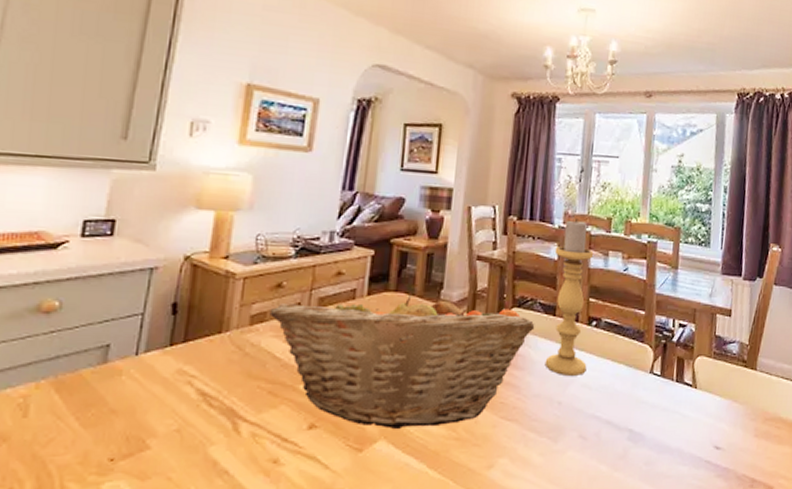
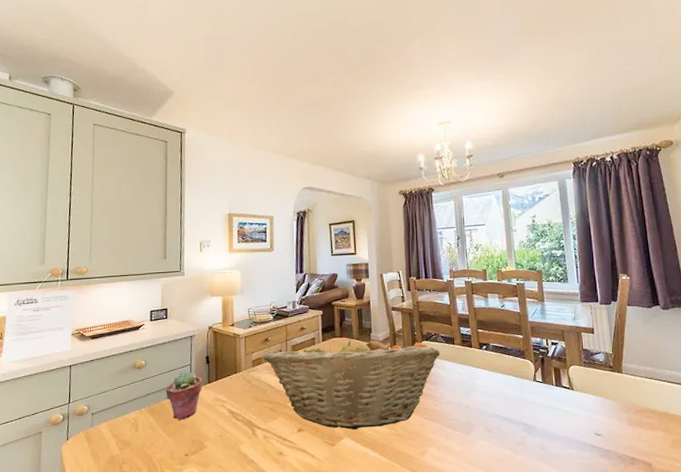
potted succulent: none [89,323,161,402] -> present [165,370,203,420]
candle holder: present [544,219,594,376] -> none [447,273,484,387]

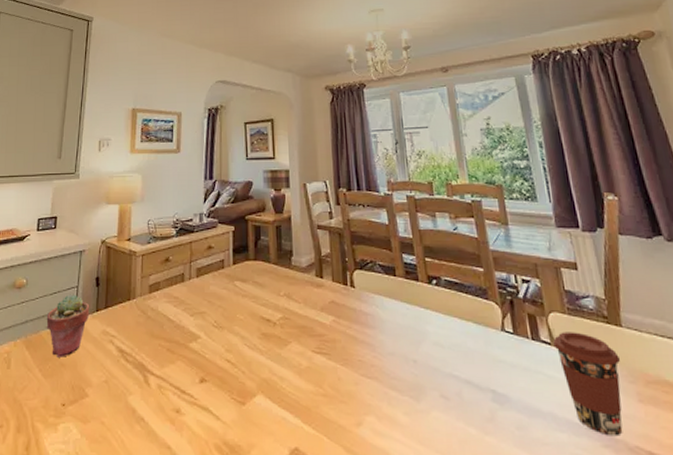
fruit basket: present [263,335,440,430] -> none [162,257,379,384]
coffee cup: none [571,379,618,449] -> present [553,332,623,436]

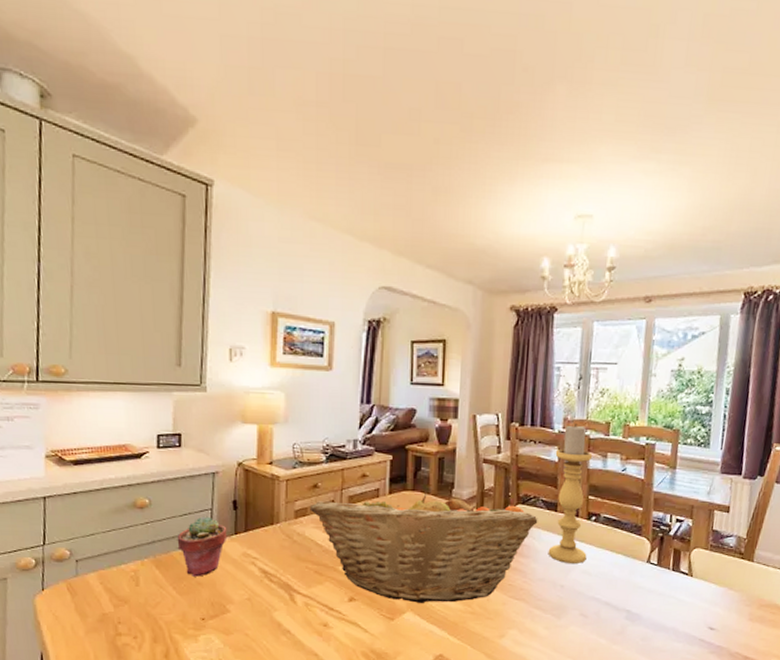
fruit basket: none [162,257,379,384] -> present [309,488,538,603]
candle holder: none [384,185,436,334] -> present [548,424,593,563]
coffee cup: present [553,332,623,436] -> none [690,565,744,645]

